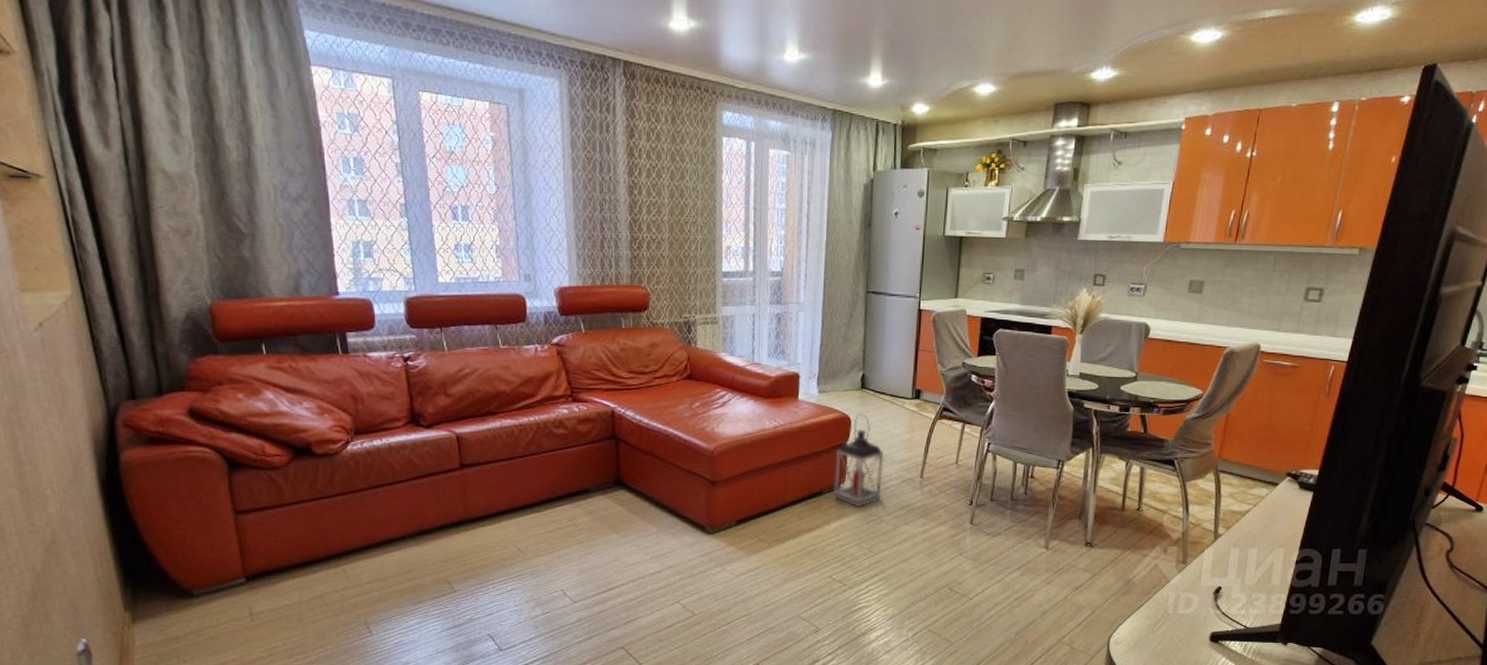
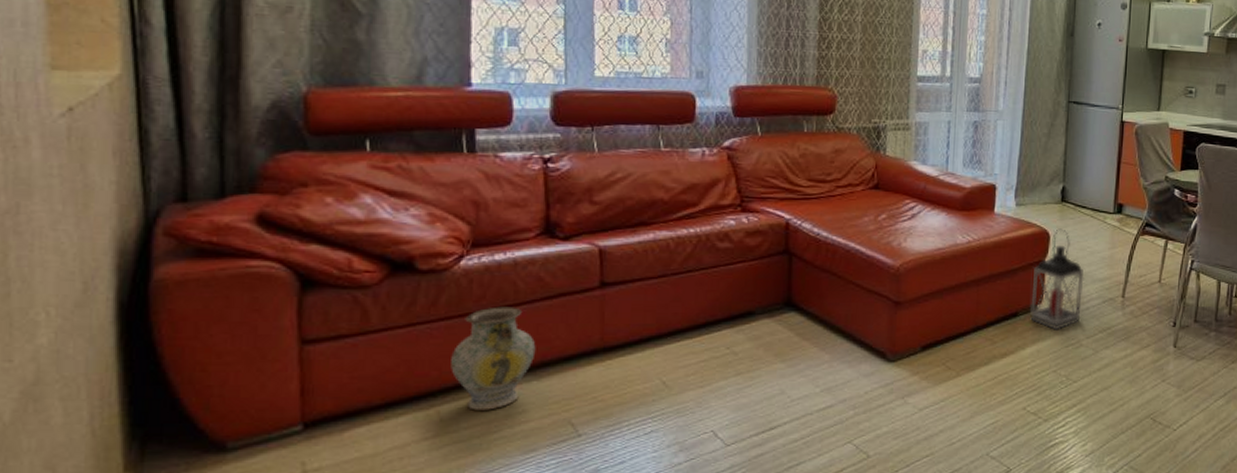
ceramic jug: none [349,484,414,569] -> present [451,306,536,410]

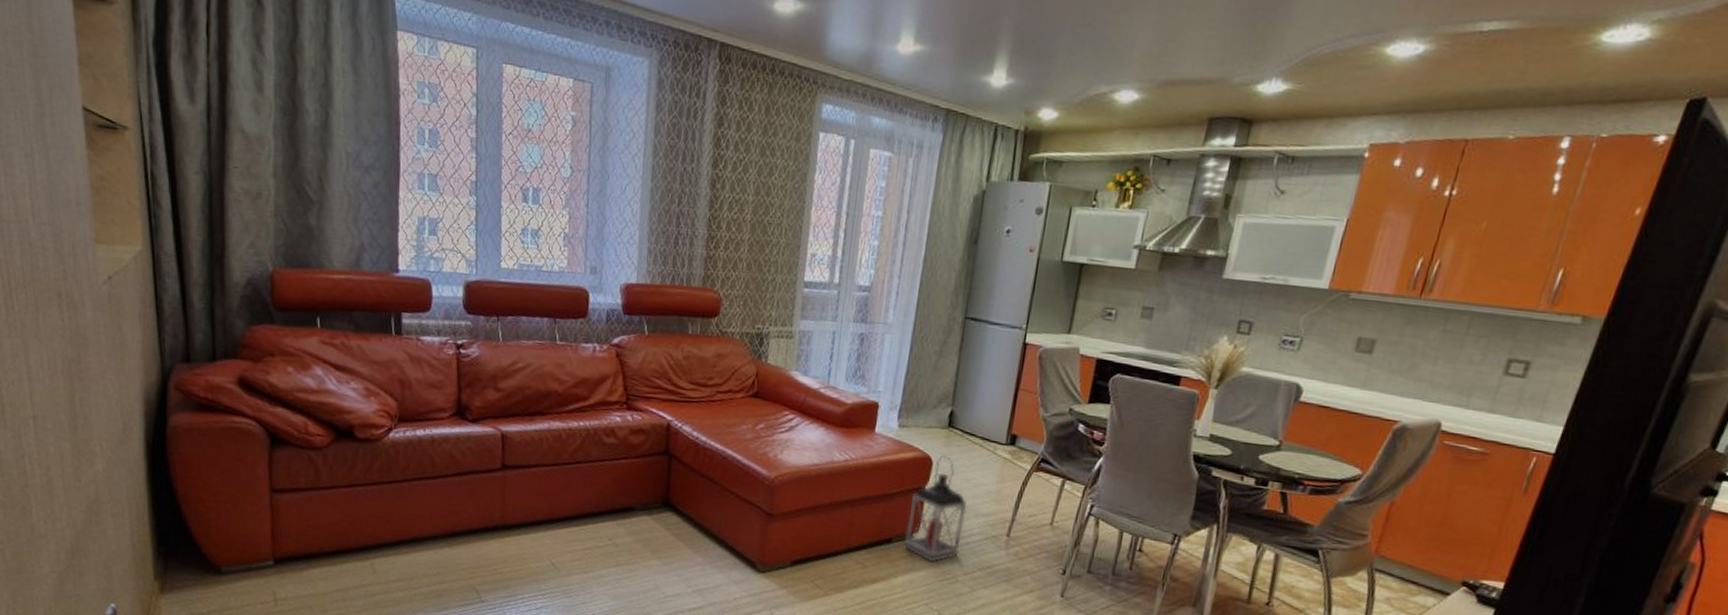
ceramic jug: present [451,306,536,410] -> none [382,477,449,569]

